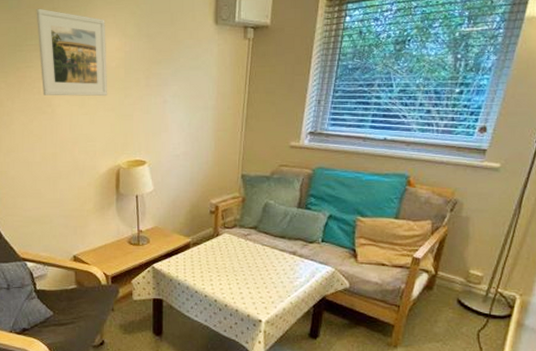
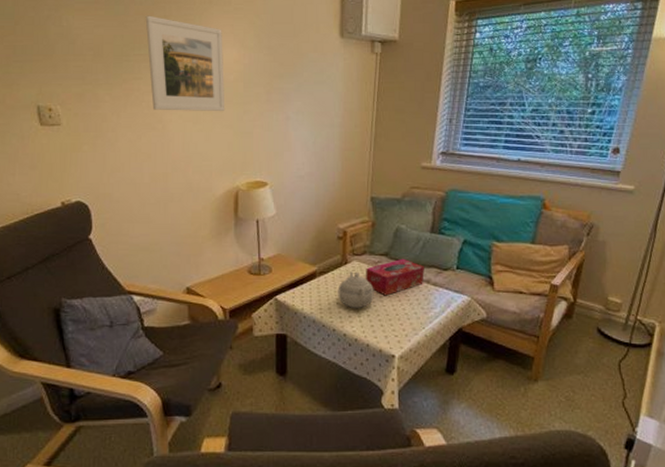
teapot: none [209,243,243,278] -> present [338,271,374,309]
tissue box: none [235,231,291,266] -> present [365,258,424,296]

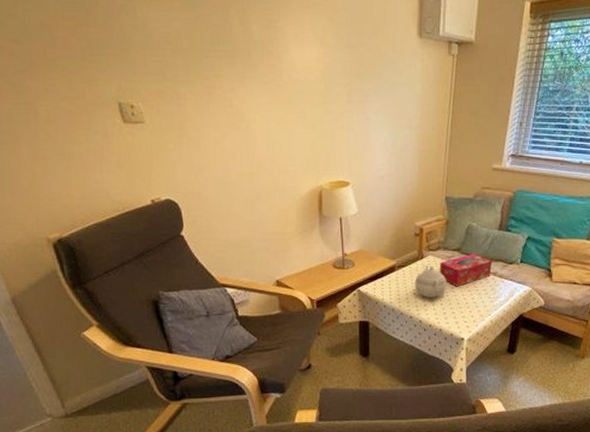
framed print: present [145,15,225,111] -> none [223,8,307,111]

